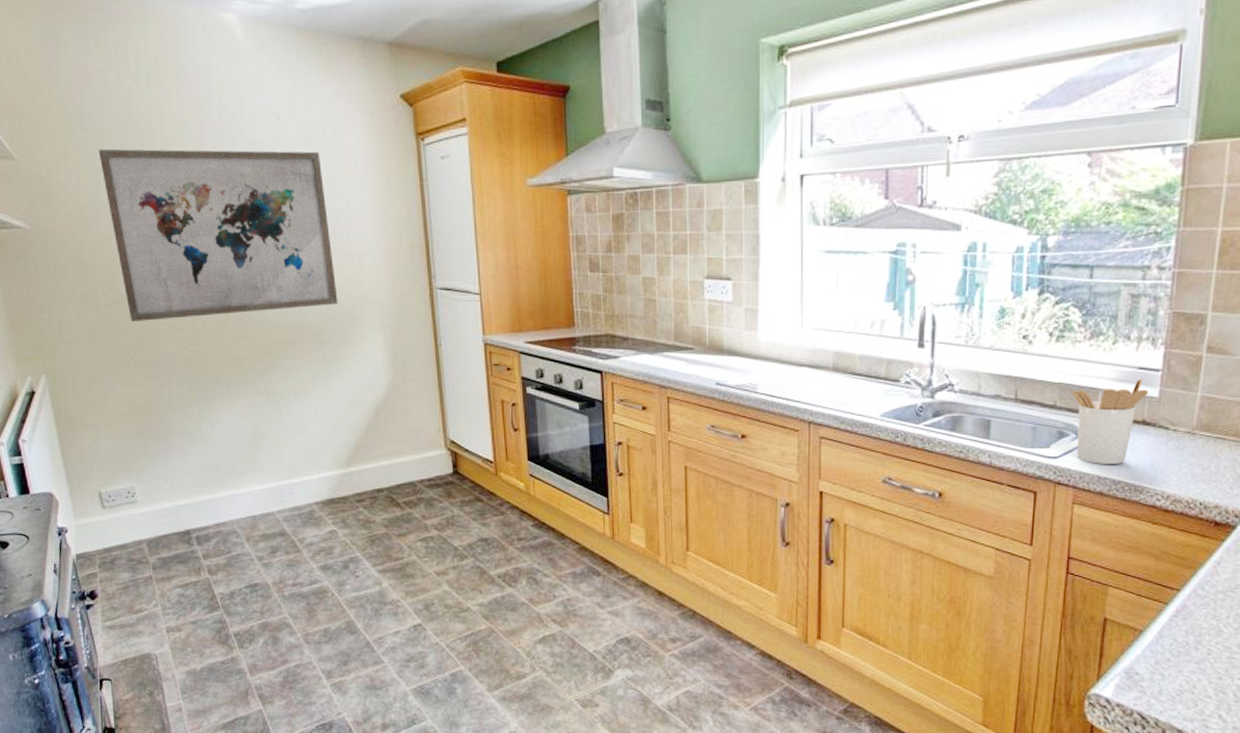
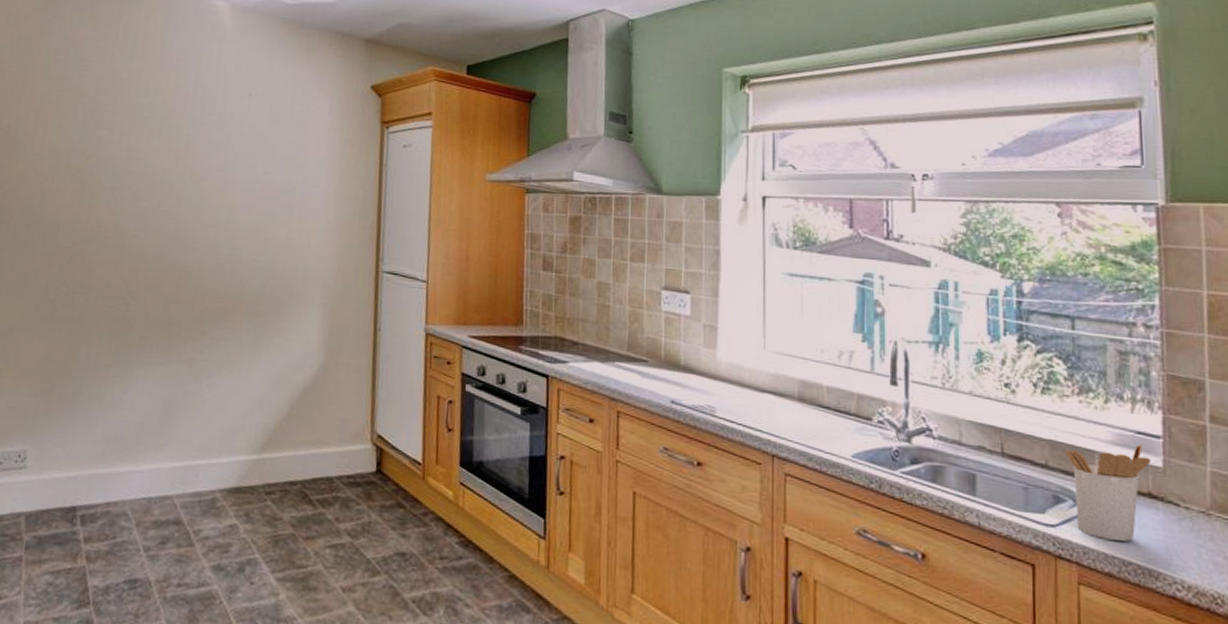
wall art: present [98,148,338,321] -> none [64,107,285,278]

